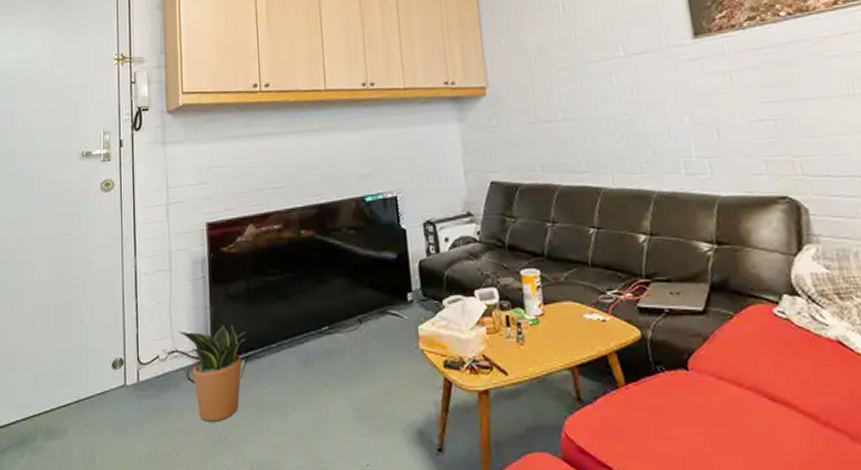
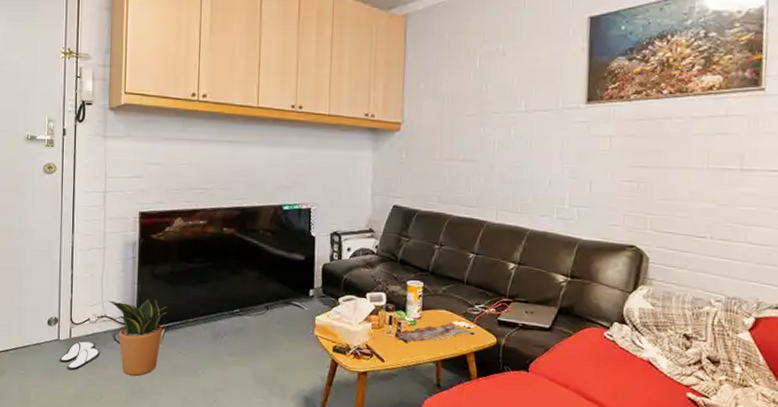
slippers: none [127,384,173,421] -> present [59,341,100,370]
magazine: none [514,317,613,349] -> present [394,323,475,344]

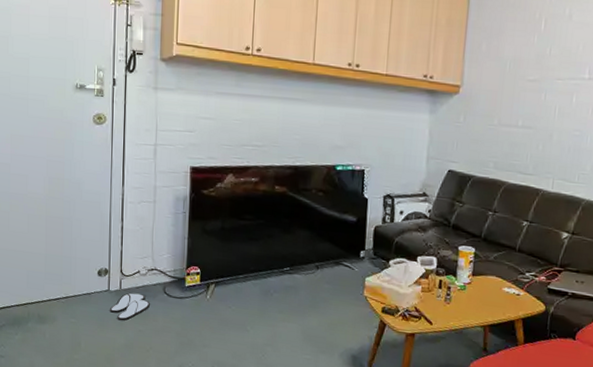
potted plant: present [108,299,167,376] -> none [159,254,217,329]
magazine: present [394,323,475,344] -> none [443,289,524,308]

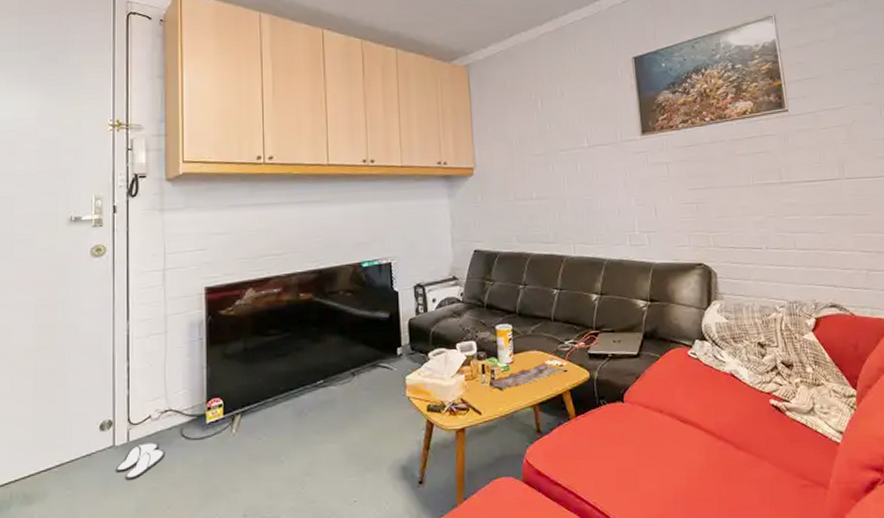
magazine: none [443,289,524,308] -> present [488,363,568,391]

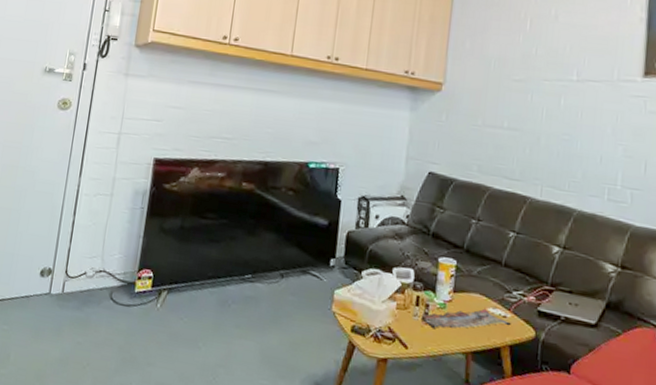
slippers: present [115,442,165,480] -> none [47,297,93,330]

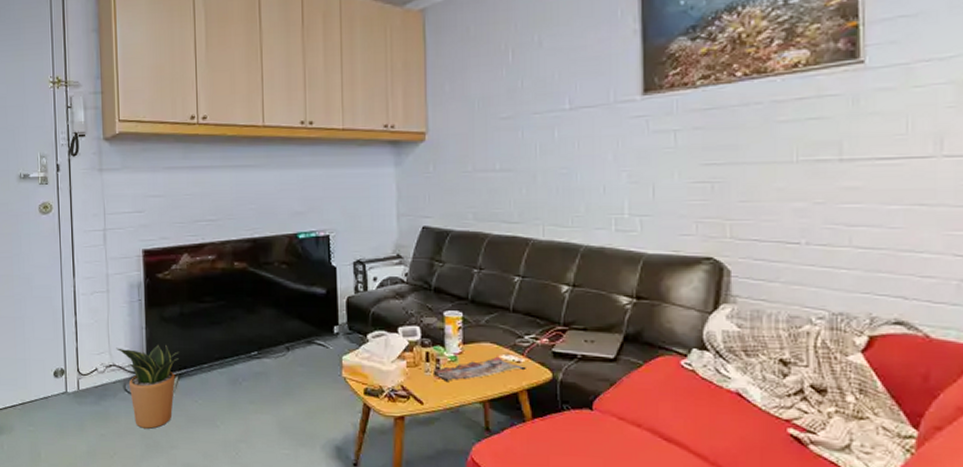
potted plant: none [109,253,172,343] -> present [116,345,179,429]

